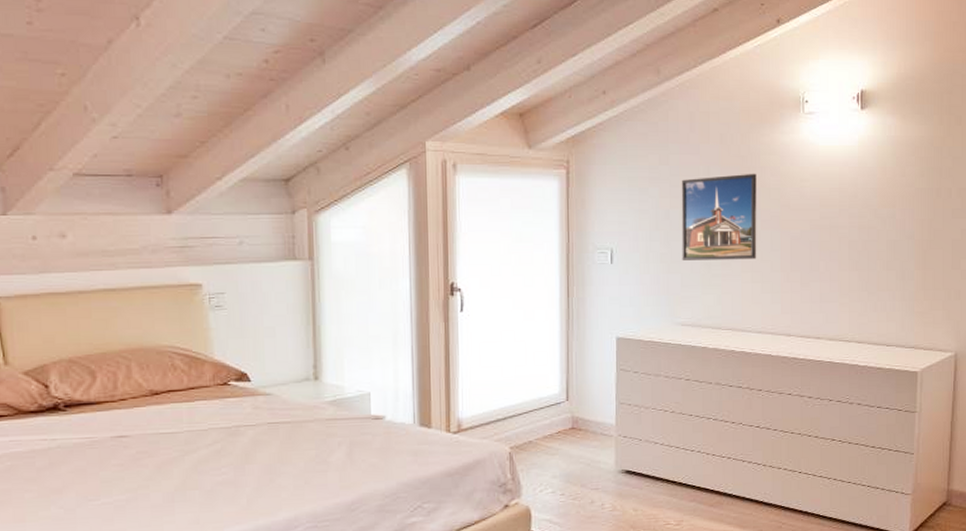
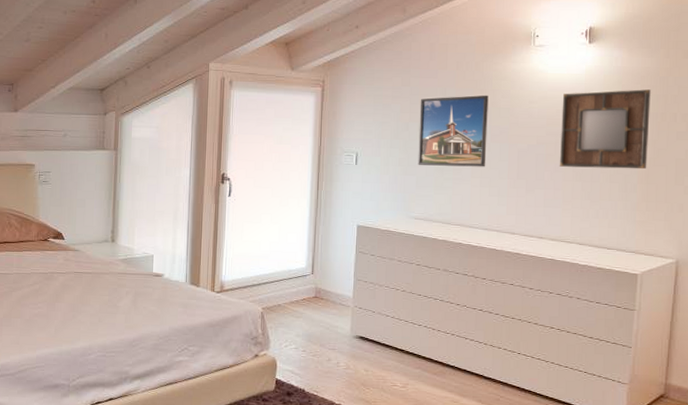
home mirror: none [834,162,925,255] -> present [559,89,651,170]

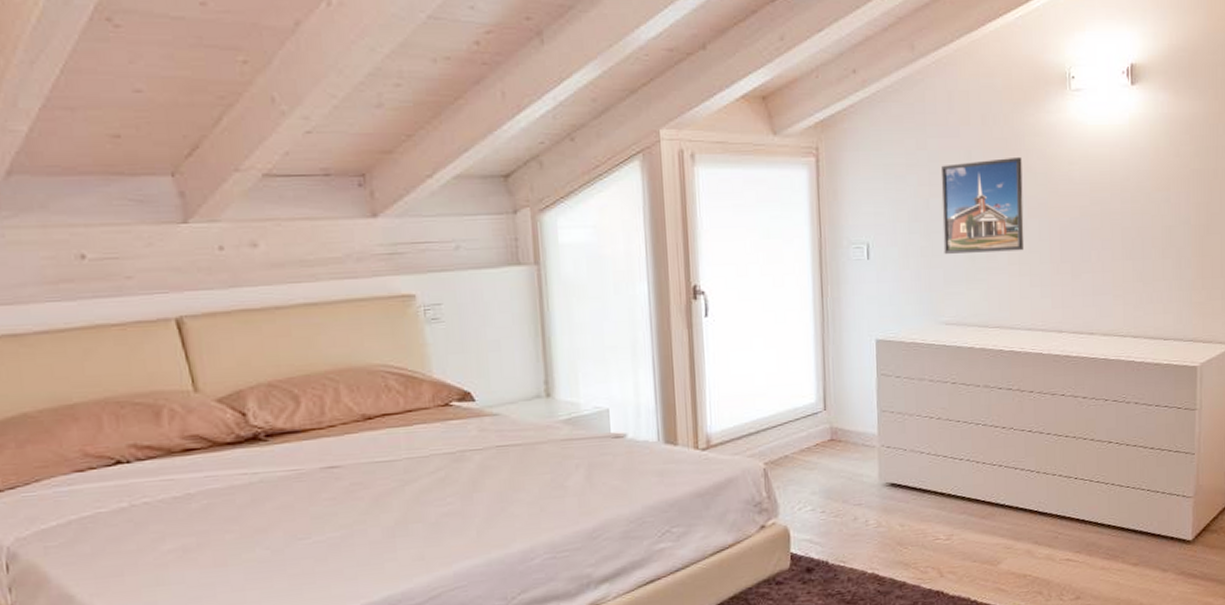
home mirror: present [559,89,651,170] -> none [1105,140,1201,243]

